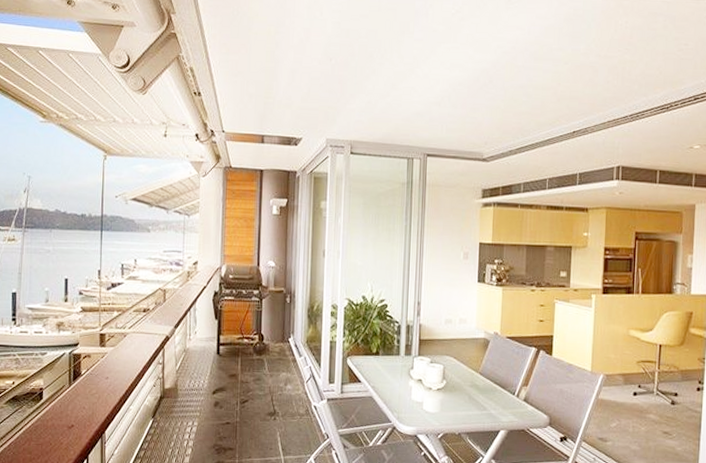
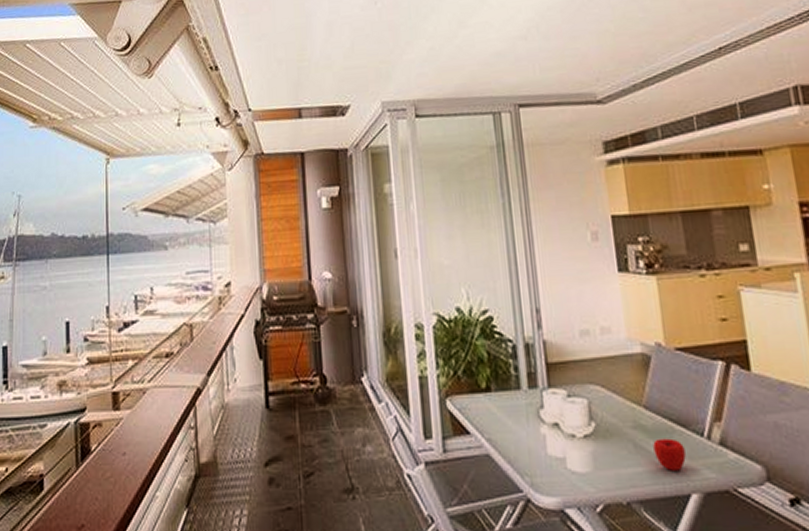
apple: none [481,394,501,415] -> present [653,438,686,471]

